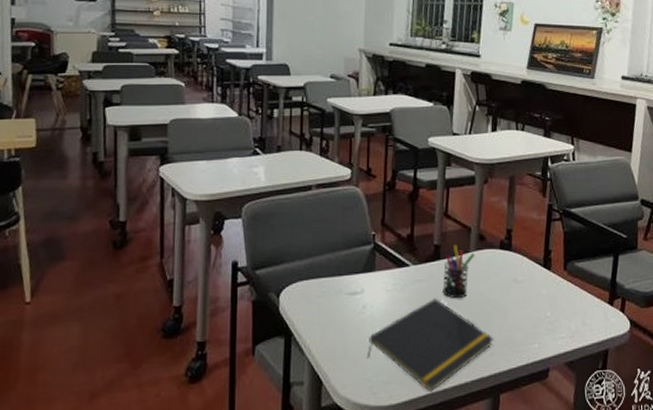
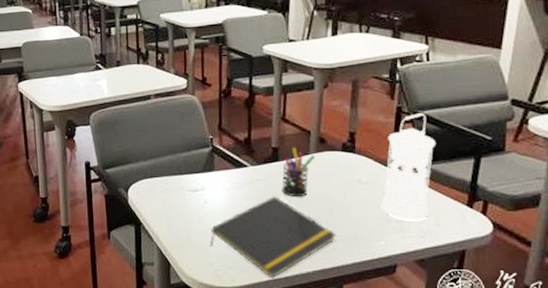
lantern: none [535,211,582,321] -> present [381,113,437,221]

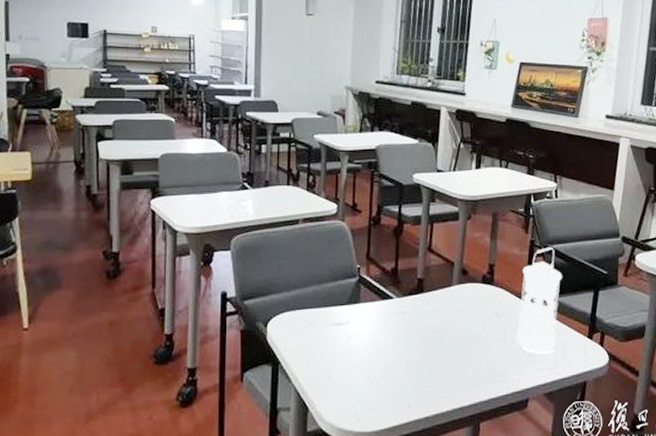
notepad: present [209,196,336,278] -> none [351,330,474,419]
pen holder: present [282,147,316,198] -> none [425,278,458,331]

